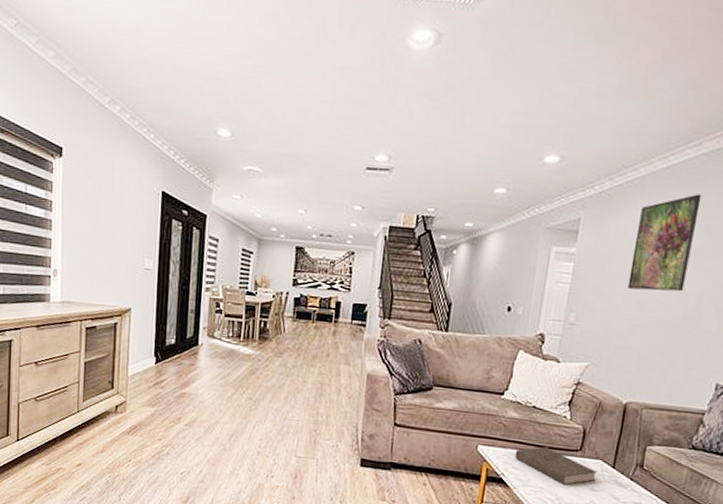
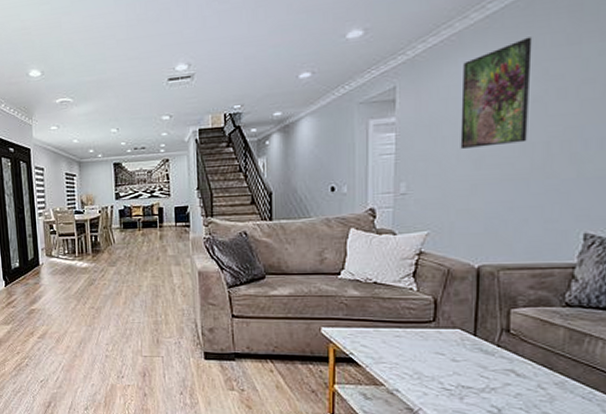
book: present [514,447,597,486] -> none [362,322,457,359]

